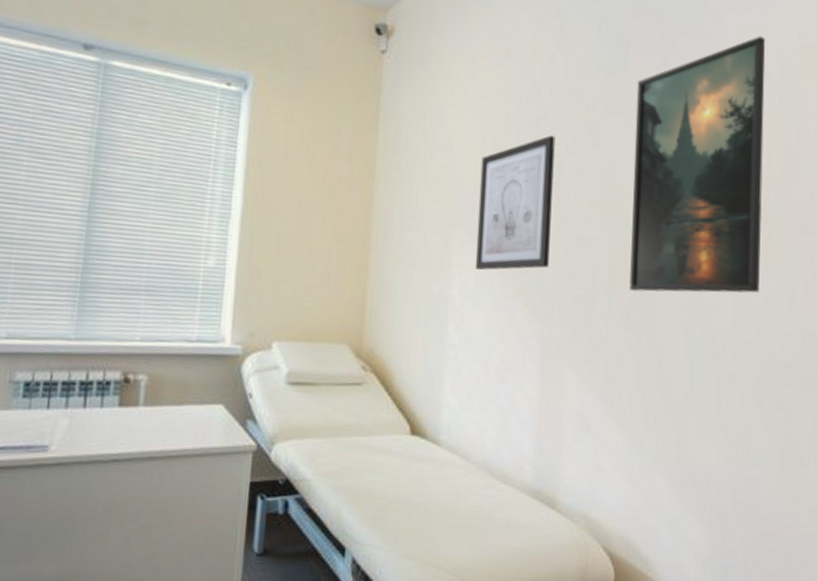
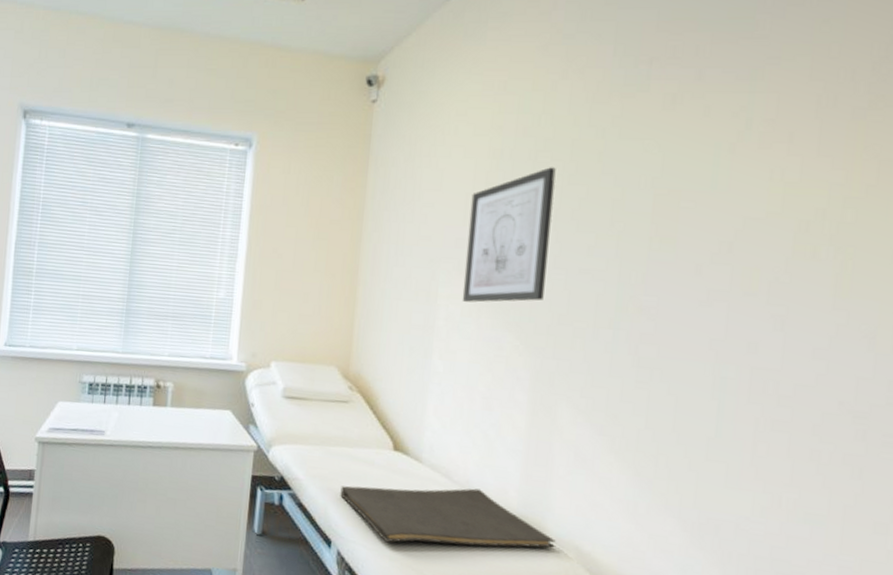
hand towel: none [354,467,567,540] -> present [340,485,556,548]
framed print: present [629,36,766,294] -> none [641,29,850,331]

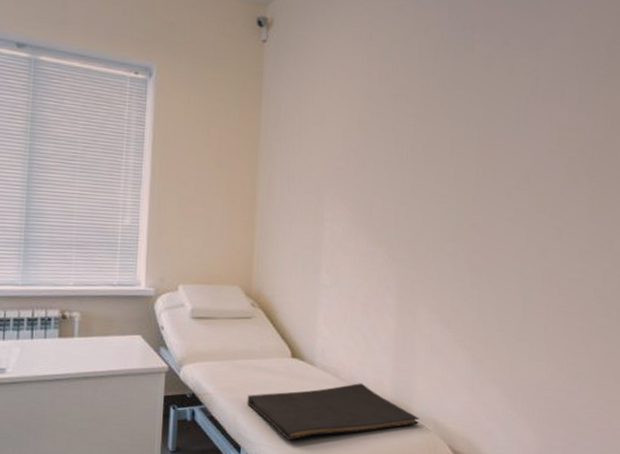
wall art: present [462,167,556,303] -> none [343,109,411,224]

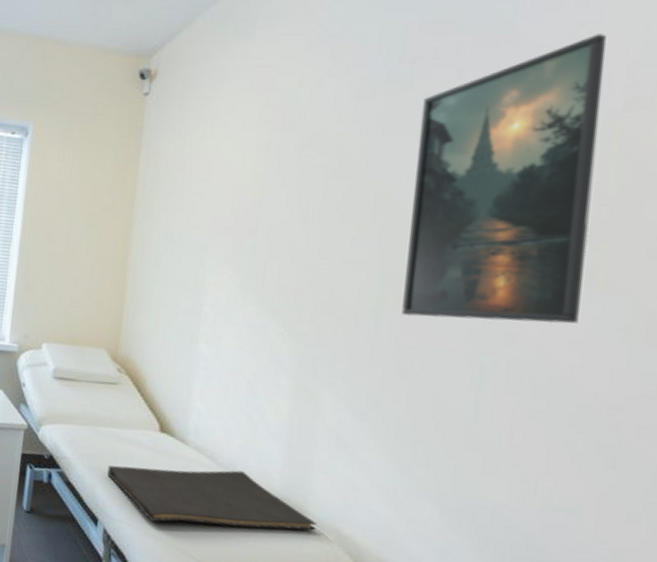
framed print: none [473,16,595,240] -> present [402,34,606,324]

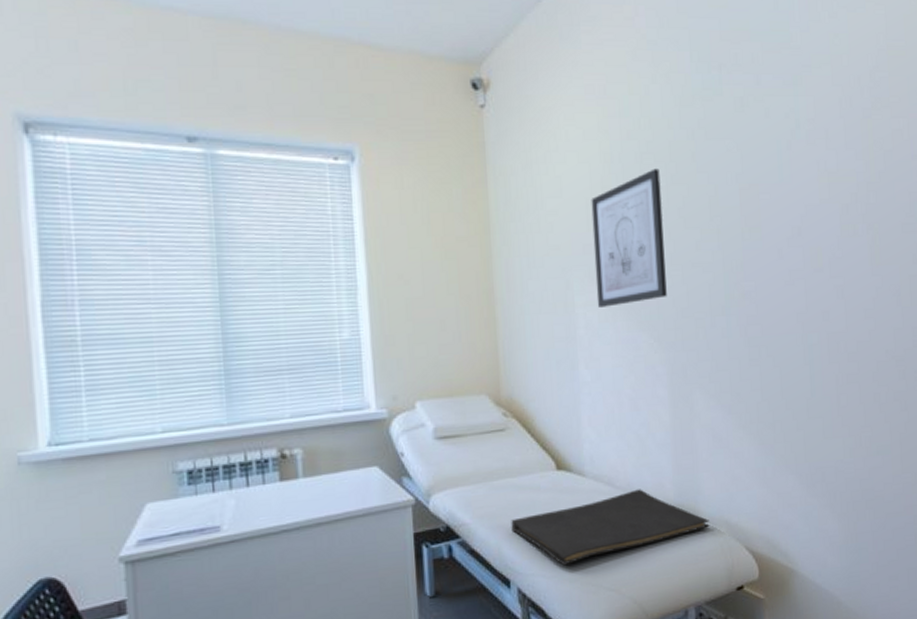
wall art: none [228,160,321,290] -> present [591,168,667,307]
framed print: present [402,34,606,324] -> none [733,43,868,309]

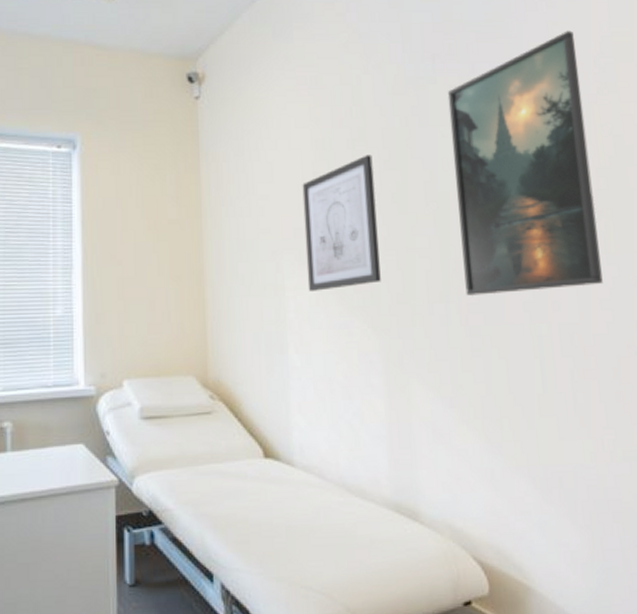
hand towel: present [511,489,710,566] -> none [215,483,431,563]
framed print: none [733,43,868,309] -> present [447,30,603,297]

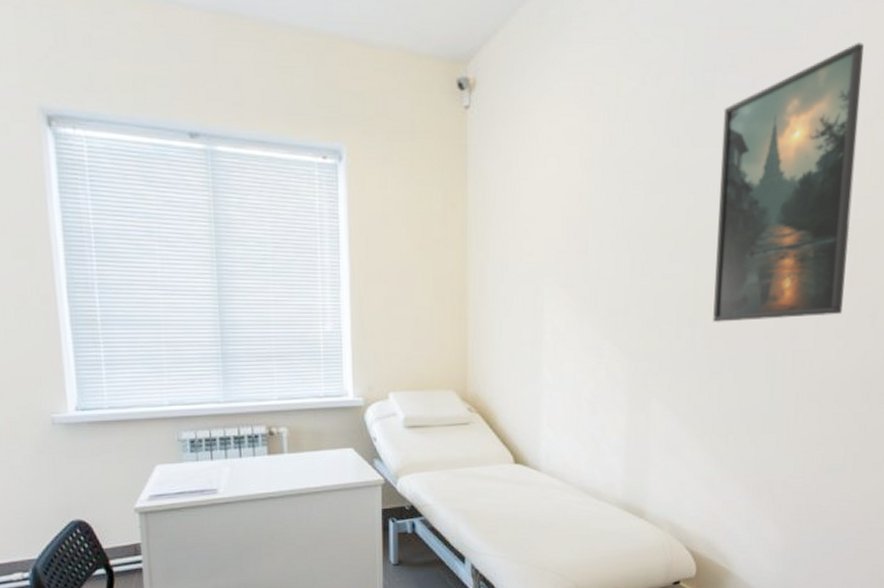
wall art: present [302,155,381,291] -> none [565,176,640,314]

